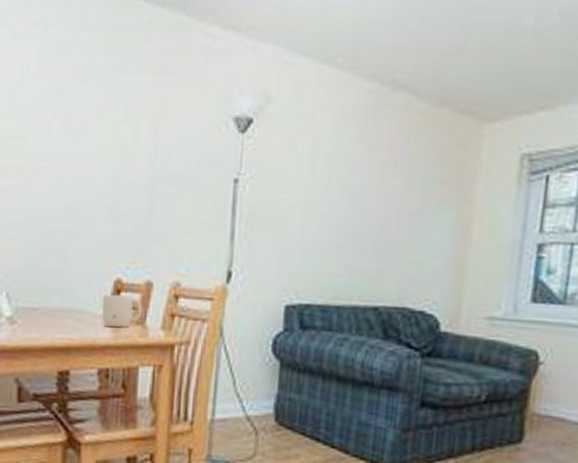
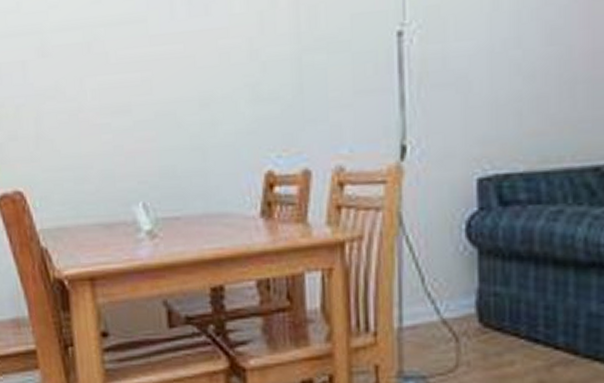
mug: present [101,294,142,328] -> none [252,189,302,230]

